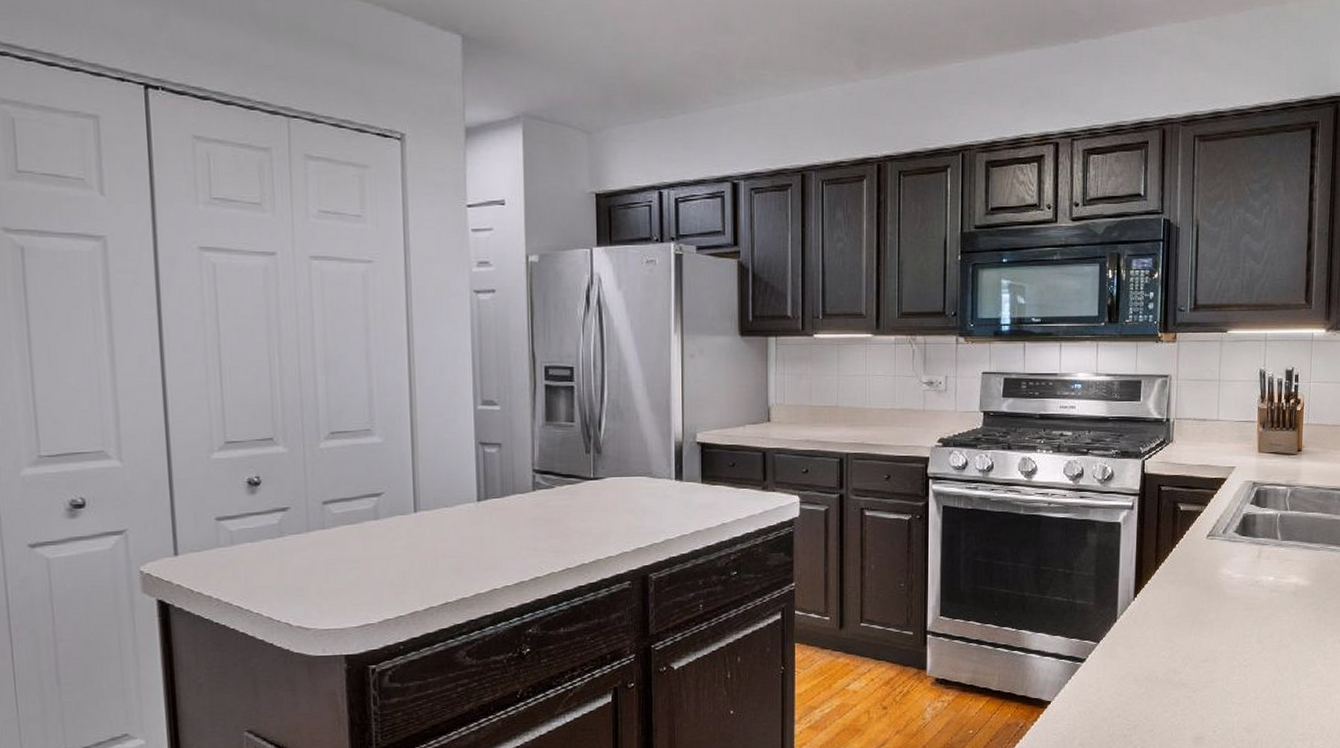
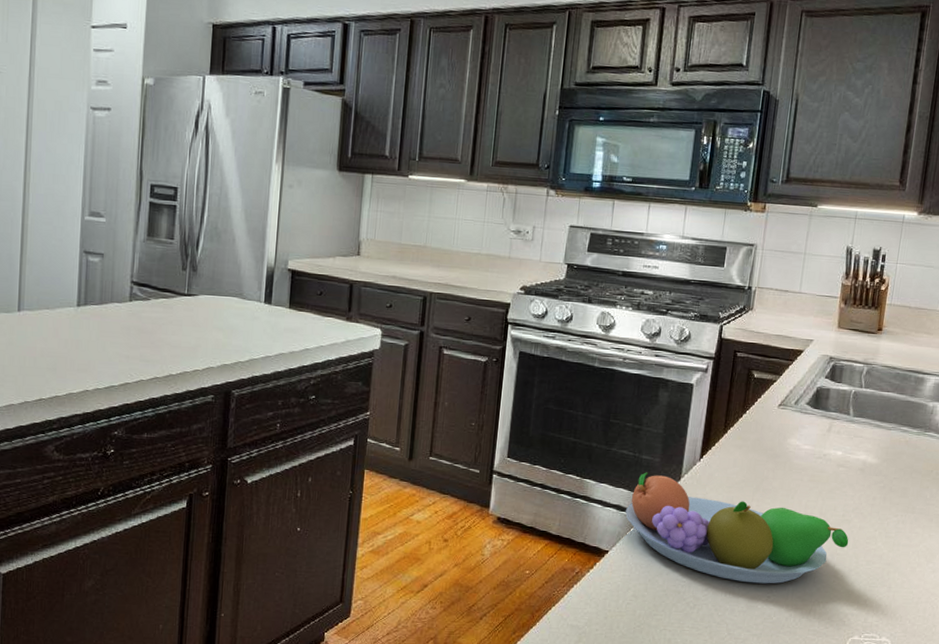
fruit bowl: none [1064,617,1288,719] -> present [625,472,849,584]

